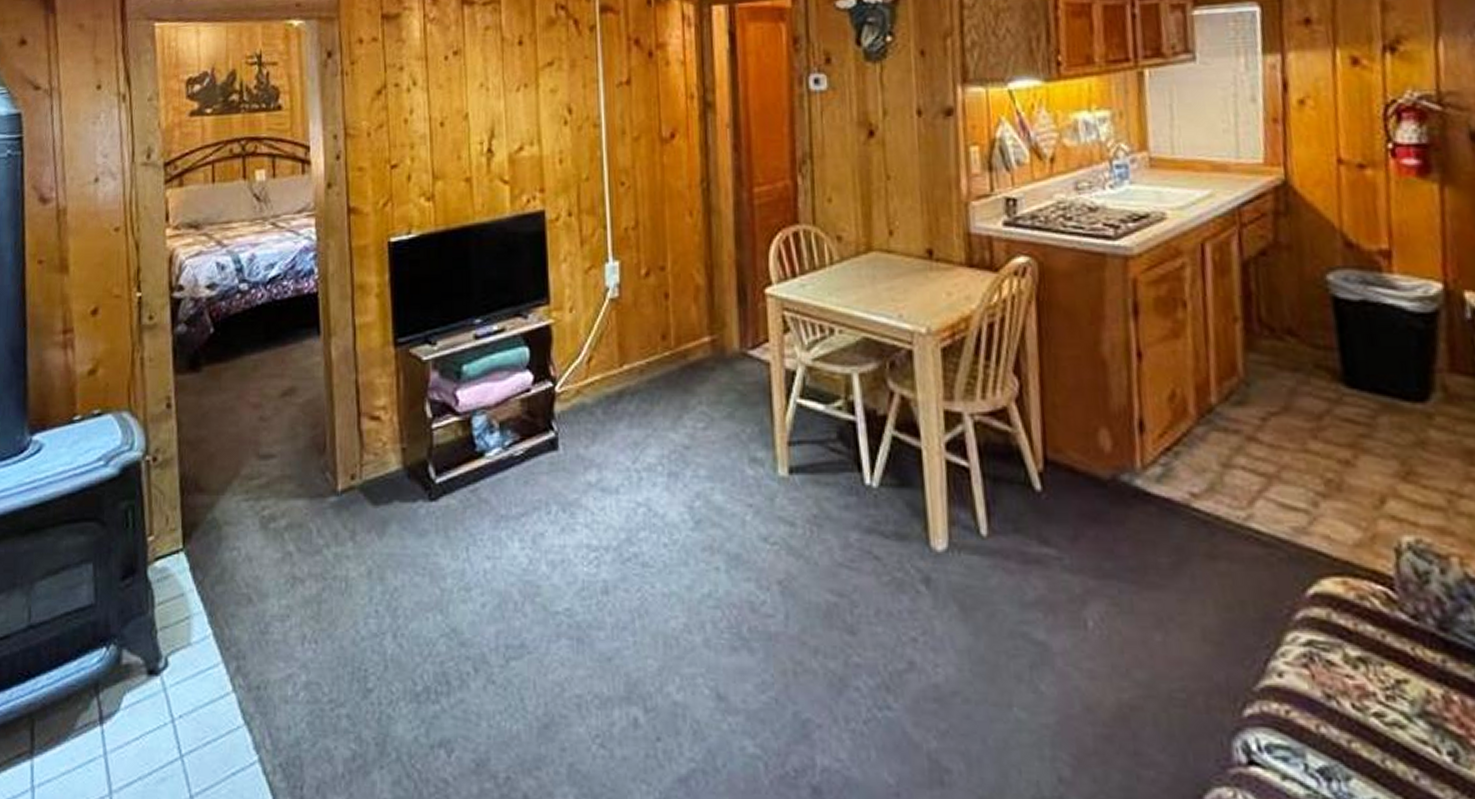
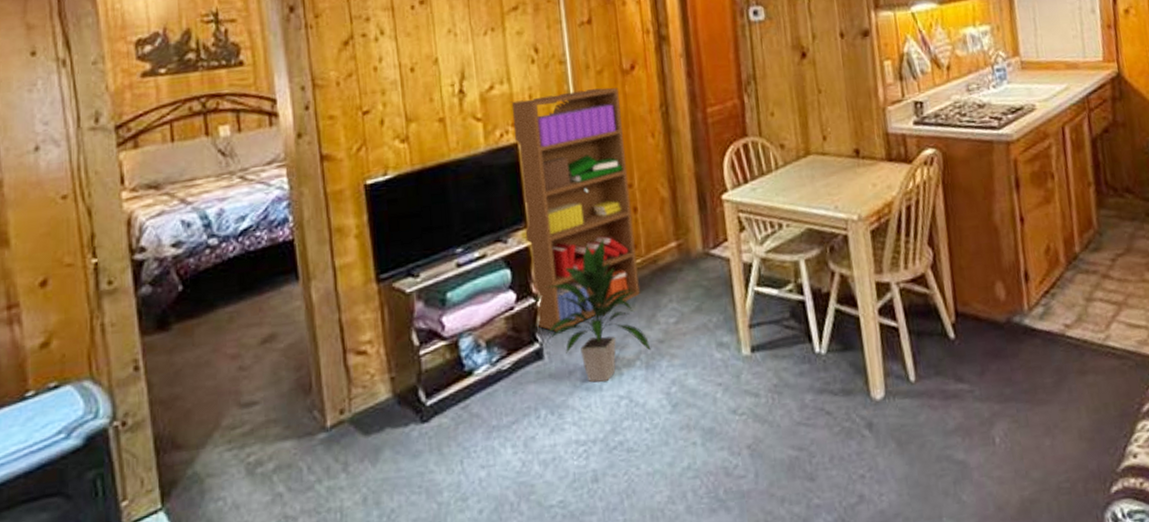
bookshelf: none [539,157,666,421] -> present [510,87,640,331]
indoor plant: none [564,325,675,485] -> present [546,239,651,383]

